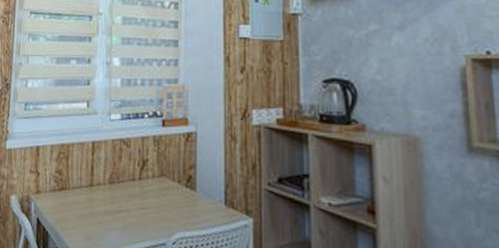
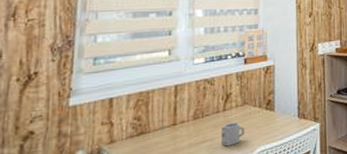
cup: none [137,195,162,223] -> present [221,122,245,147]

